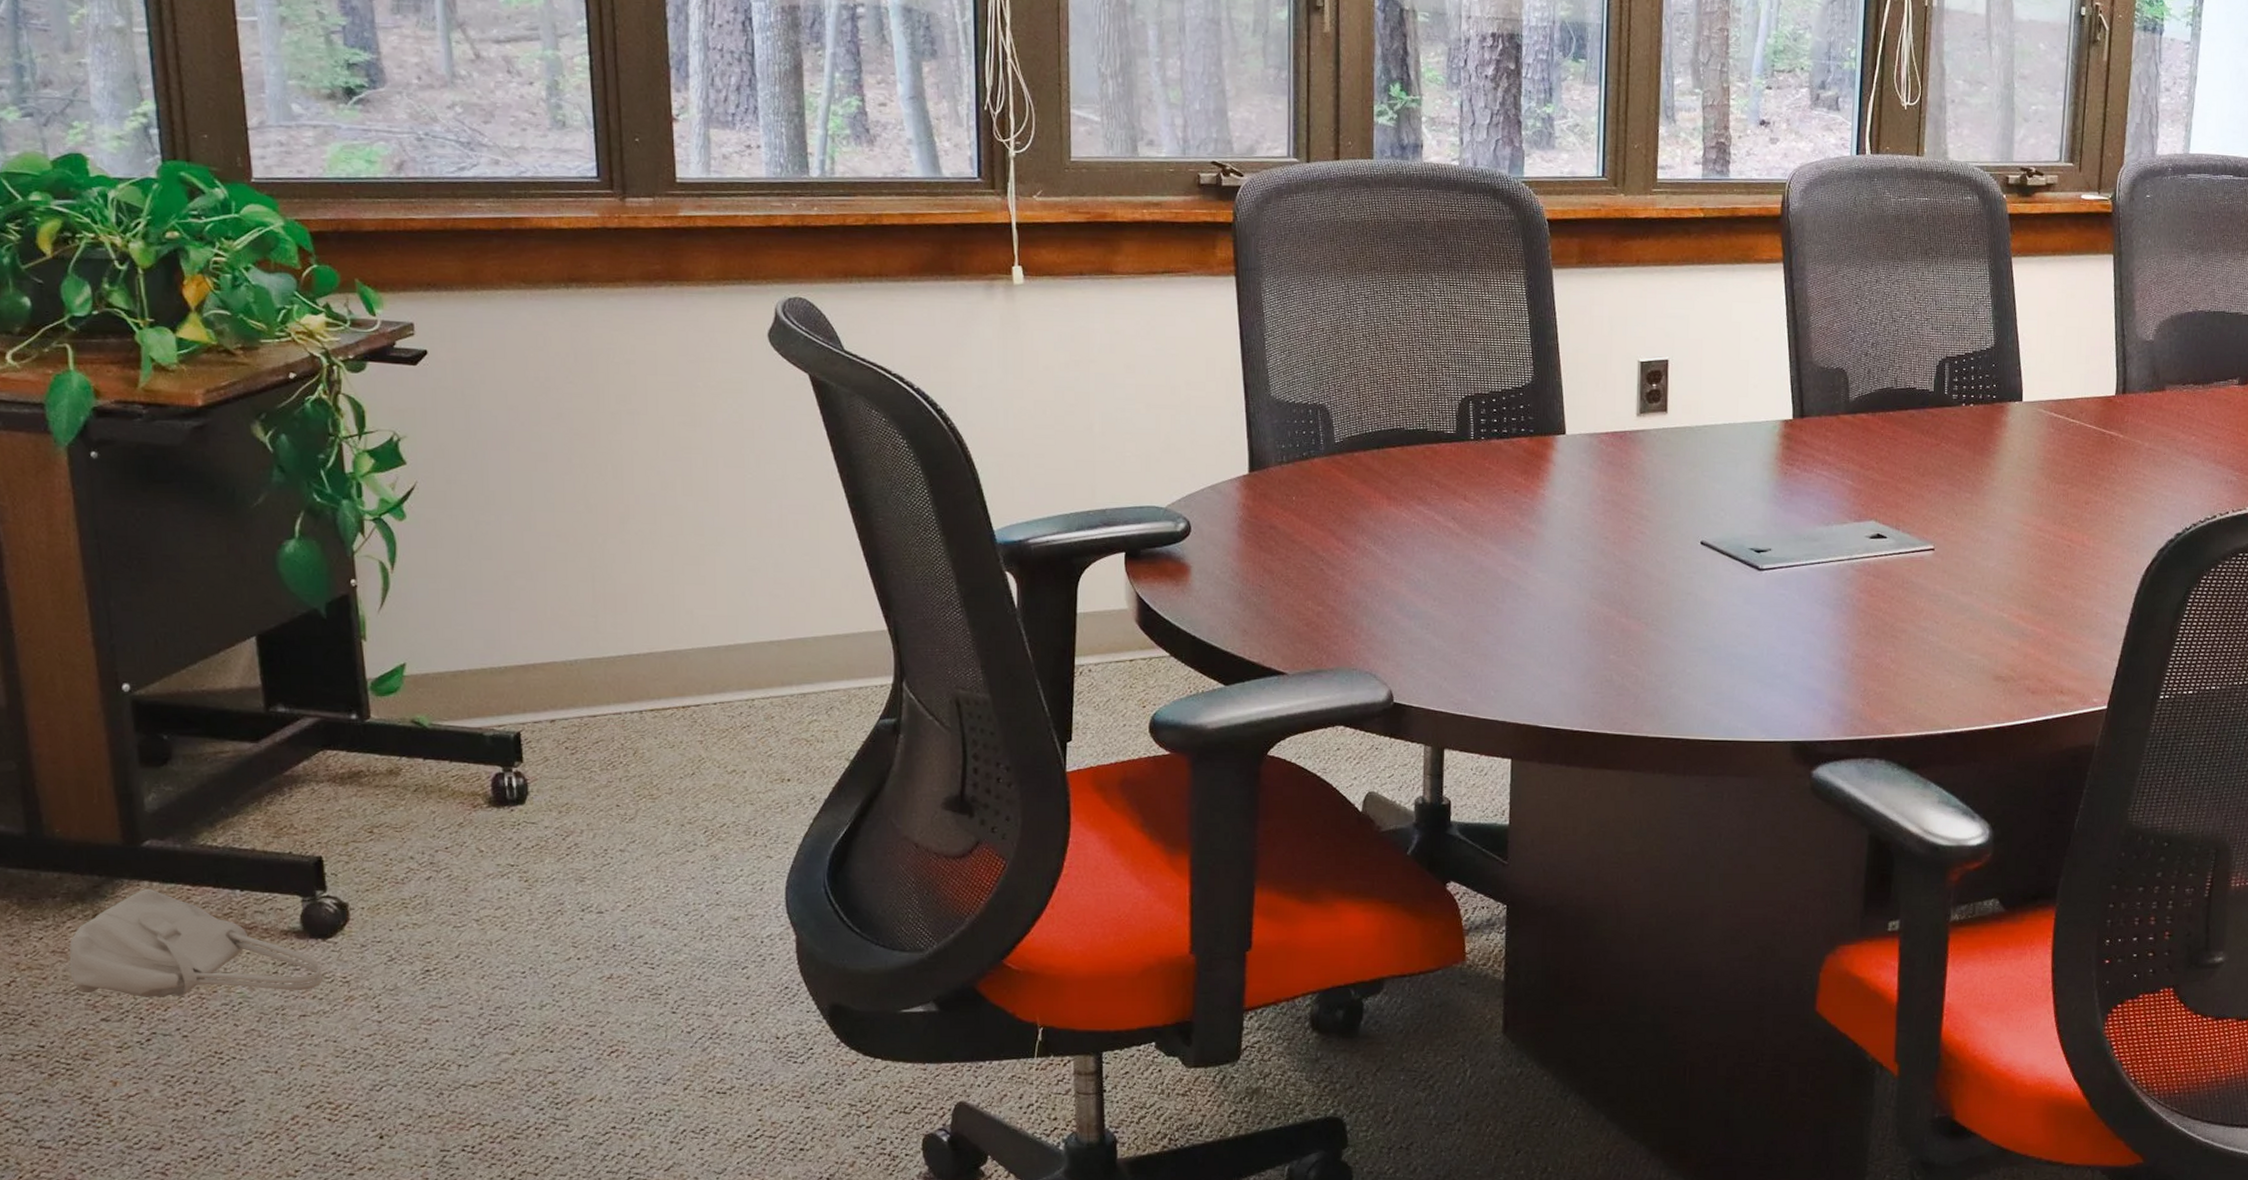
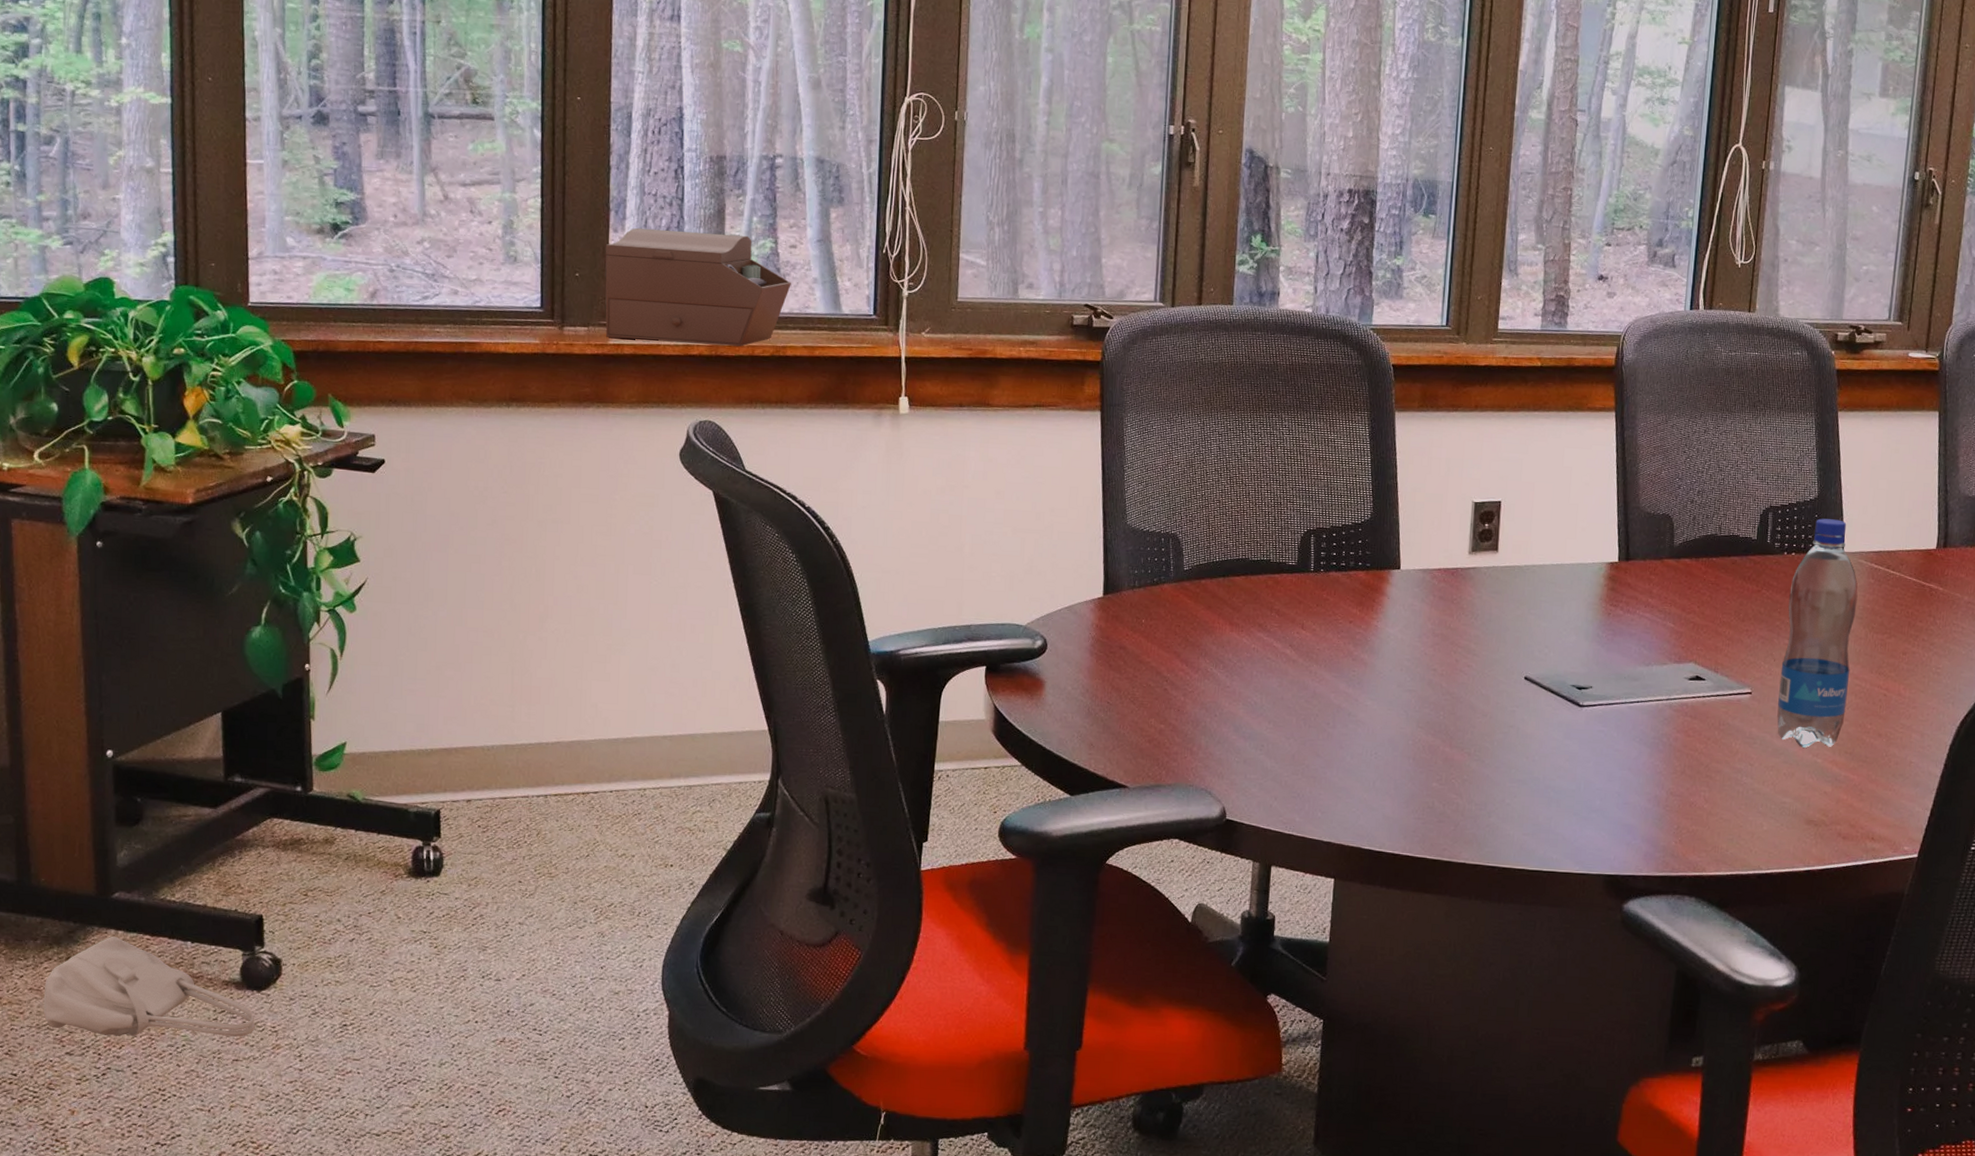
sewing box: none [667,86,883,216] -> present [605,227,791,347]
bottle: none [1961,368,2038,603] -> present [1777,518,1858,748]

